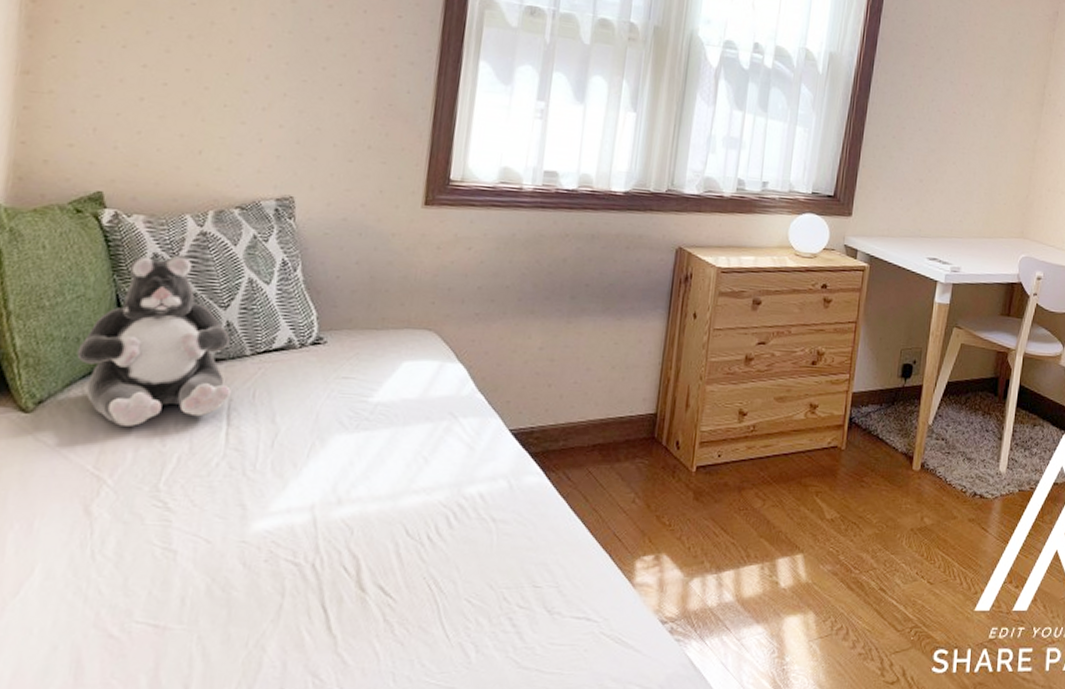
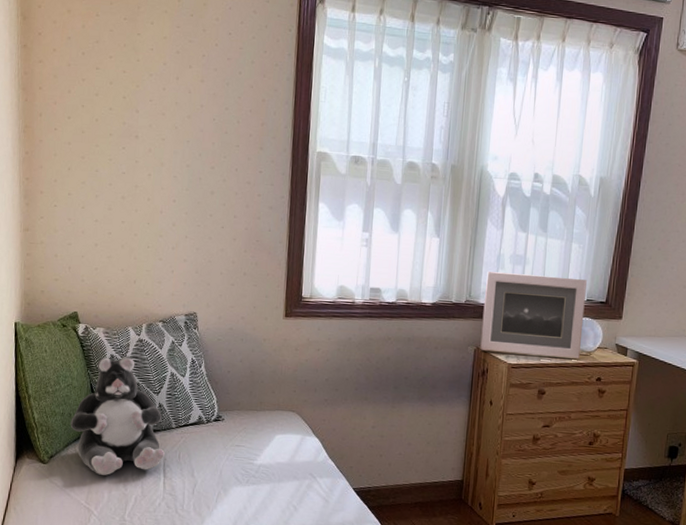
picture frame: none [683,154,812,262] -> present [480,270,587,359]

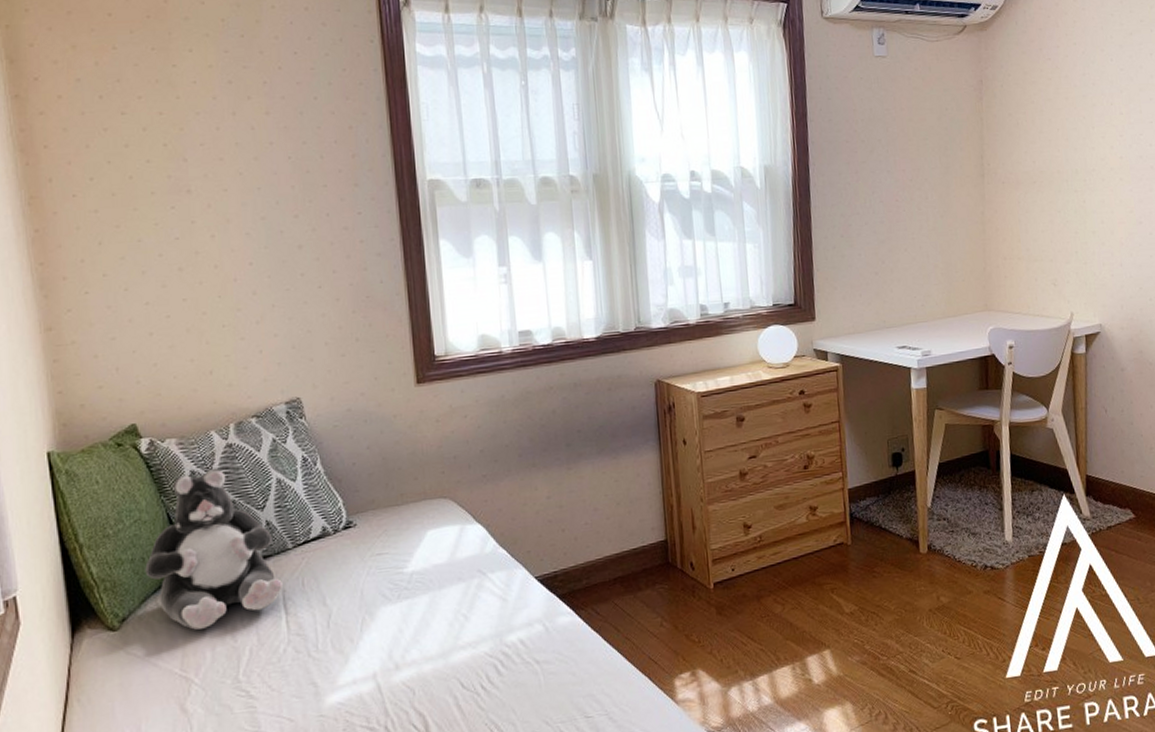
picture frame: present [480,270,587,359] -> none [655,282,776,383]

